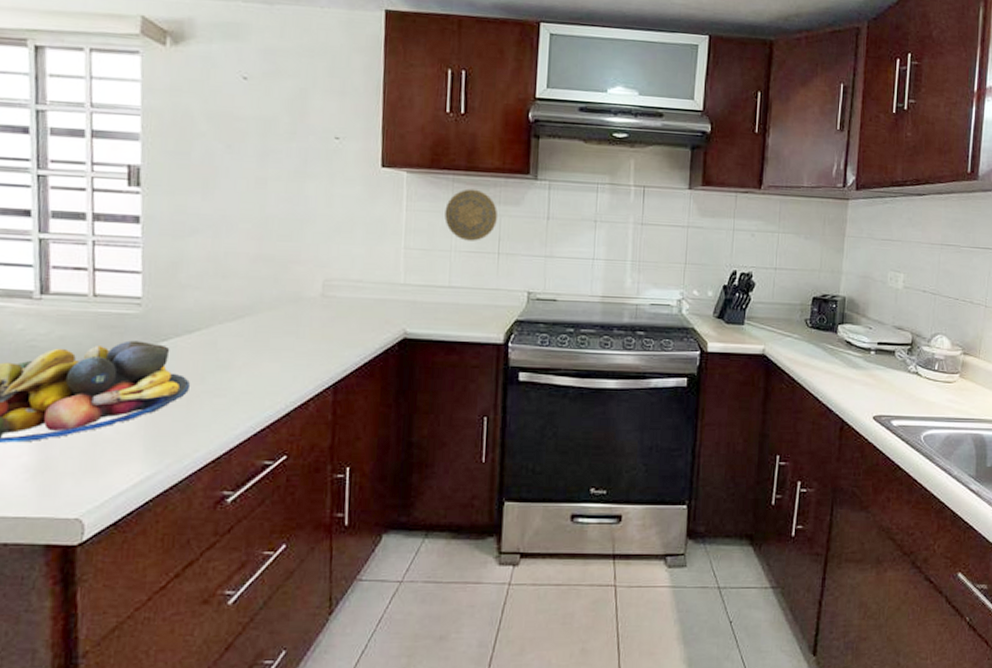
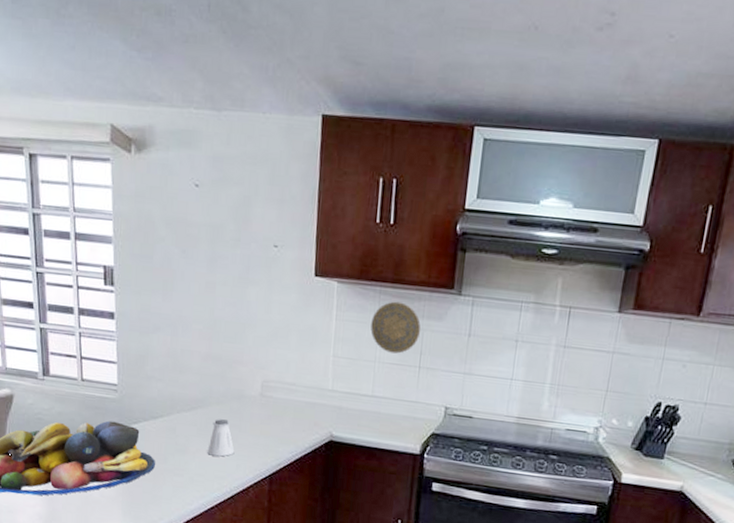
saltshaker: none [256,326,291,369] -> present [207,419,235,457]

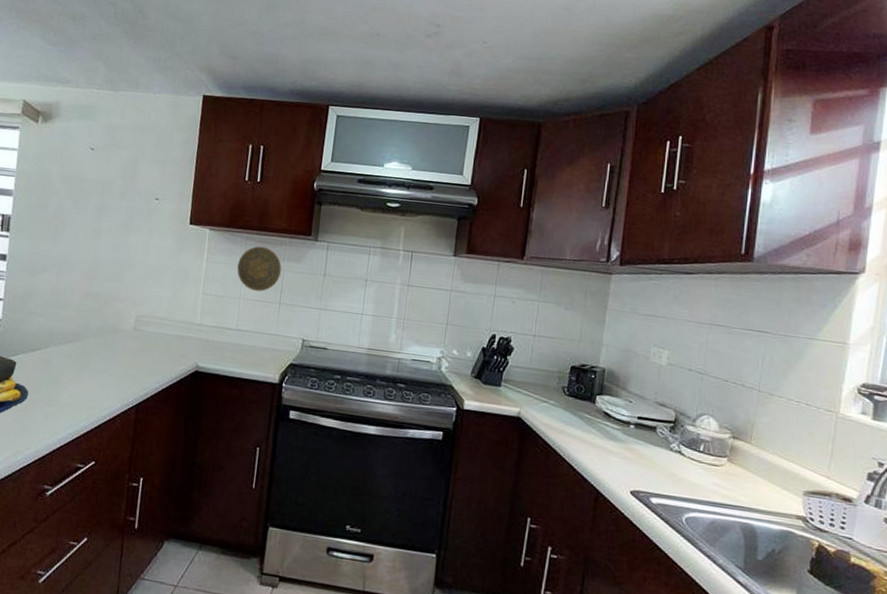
saltshaker: present [207,419,235,457] -> none [79,351,105,387]

